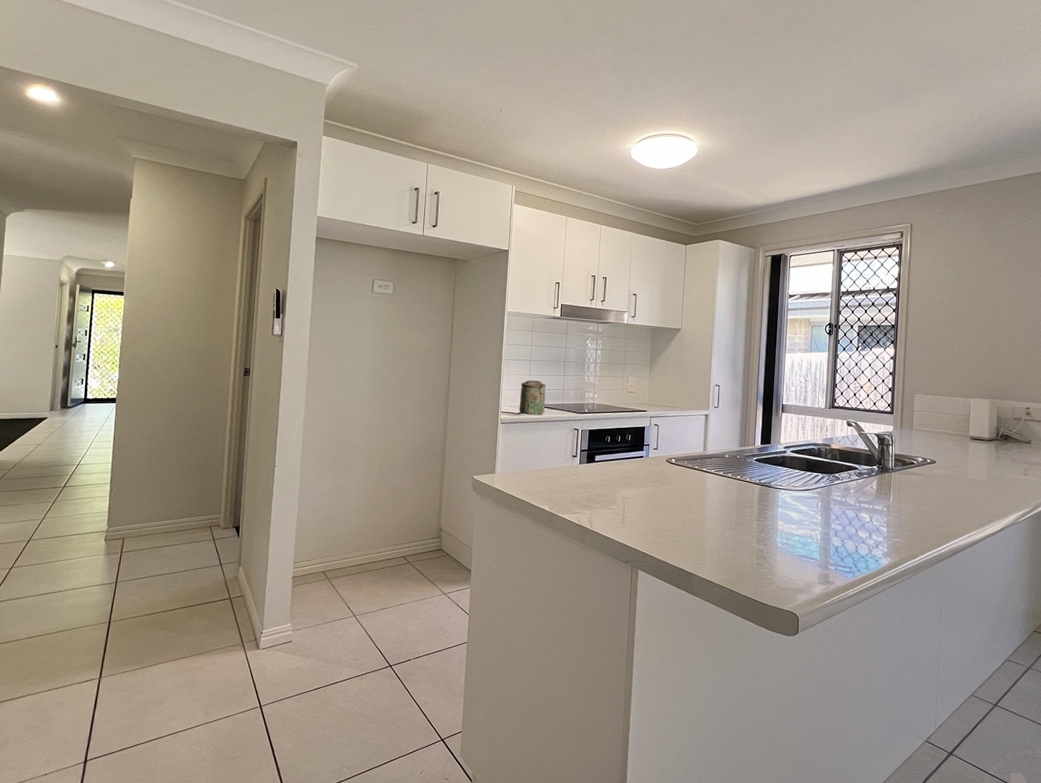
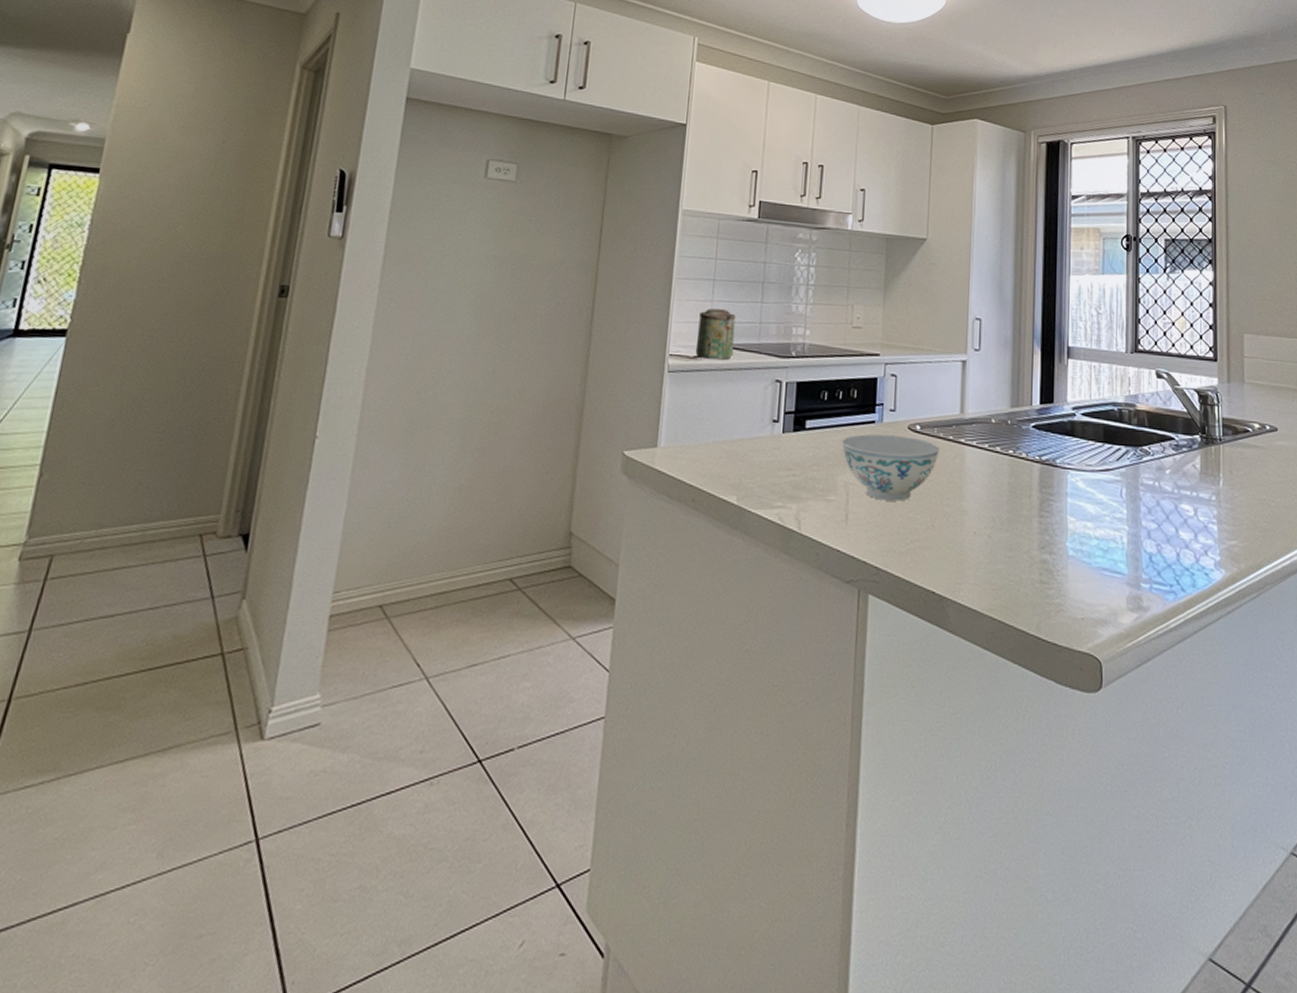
bowl: none [620,465,689,510] -> present [841,433,940,501]

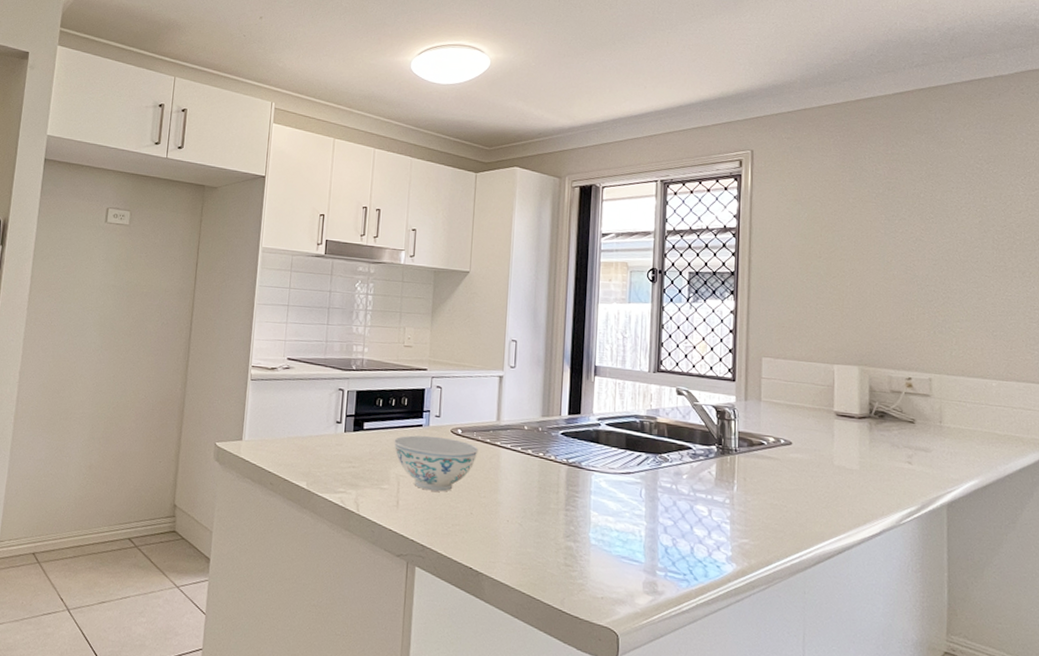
canister: present [695,308,736,361] -> none [273,329,306,372]

